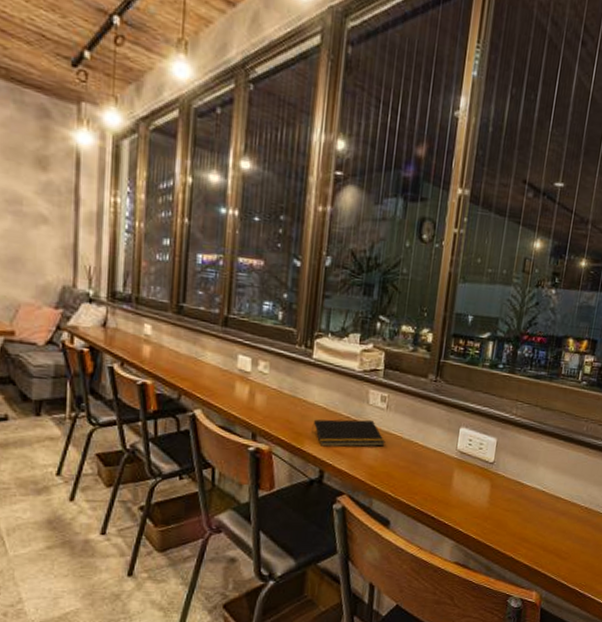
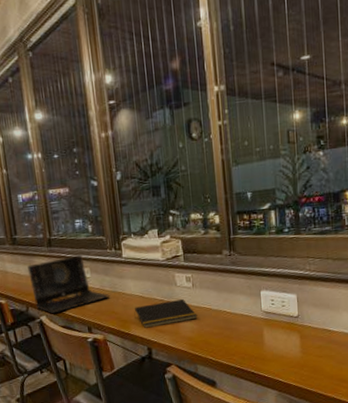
laptop: none [189,343,288,409] -> present [27,255,110,313]

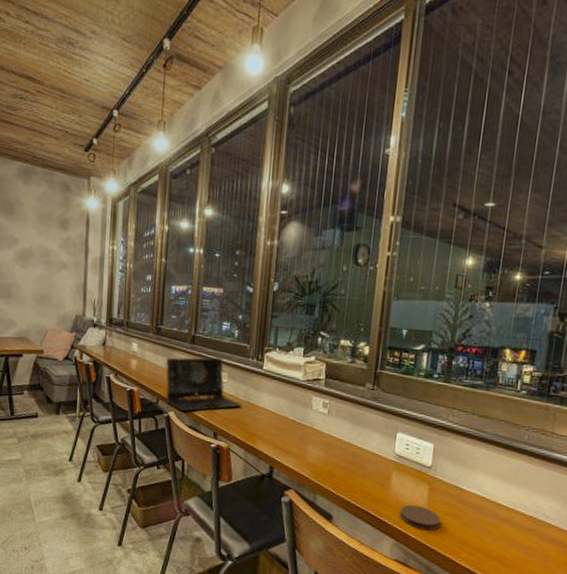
notepad: present [134,298,198,328] -> none [263,422,327,448]
coaster: none [278,354,317,376] -> present [400,504,441,531]

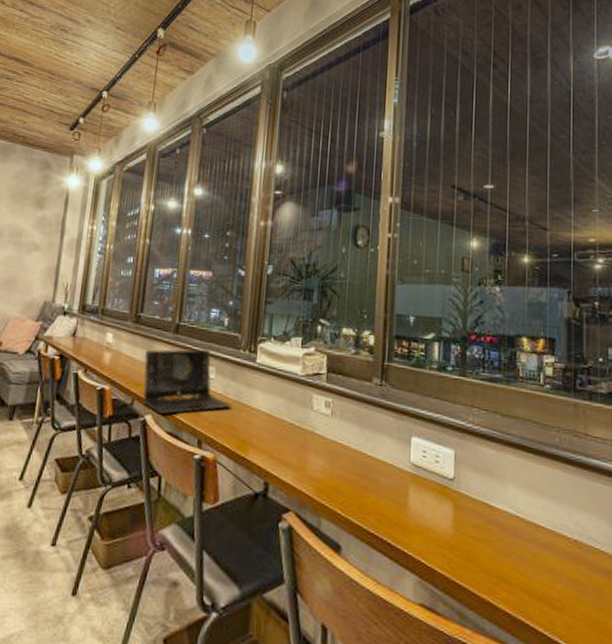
coaster: present [400,504,441,531] -> none [422,528,471,563]

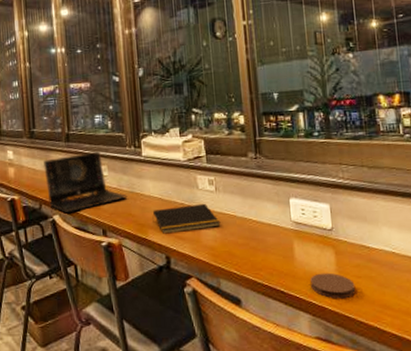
notepad: none [256,426,332,457] -> present [152,203,221,234]
coaster: none [422,528,471,563] -> present [310,272,356,299]

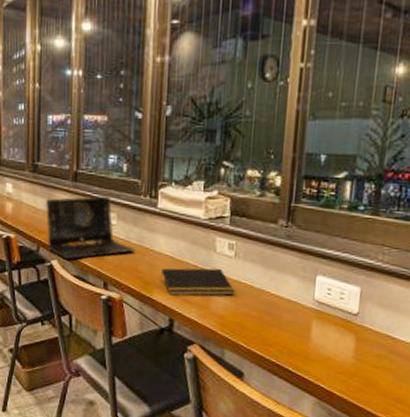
coaster: present [310,272,356,299] -> none [322,357,371,387]

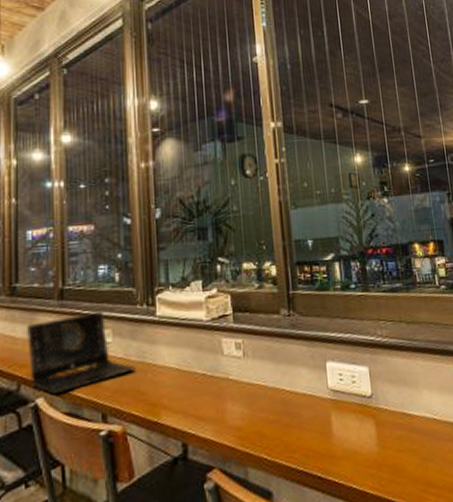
notepad: present [160,268,235,296] -> none [167,372,249,415]

